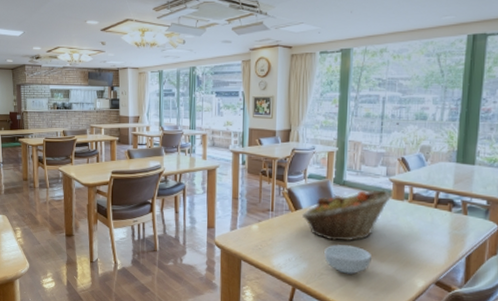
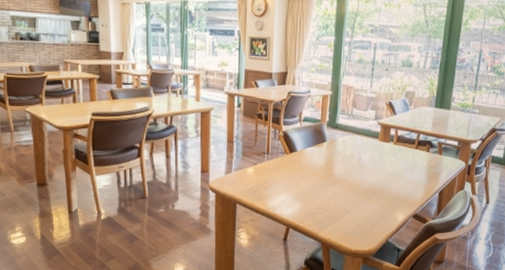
fruit basket: present [302,189,392,241] -> none [297,132,380,181]
cereal bowl: present [324,244,371,275] -> none [317,185,360,212]

